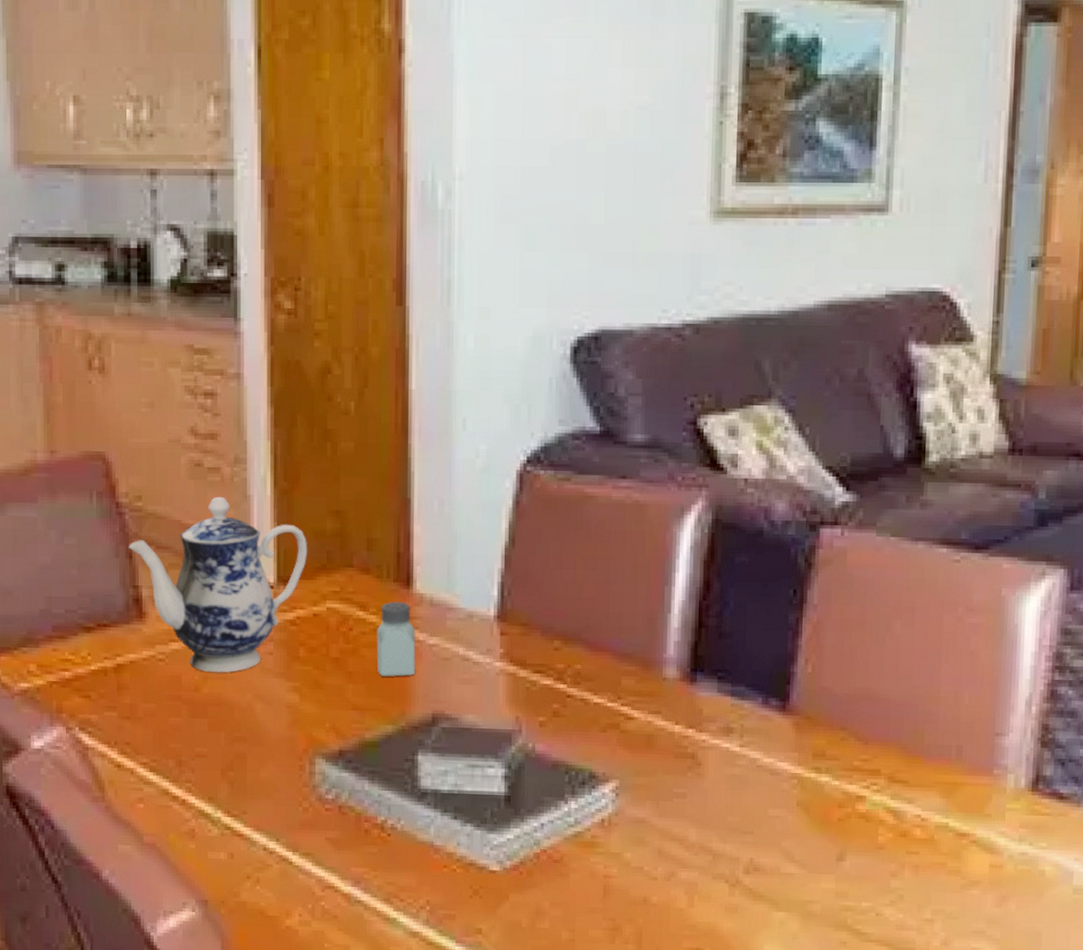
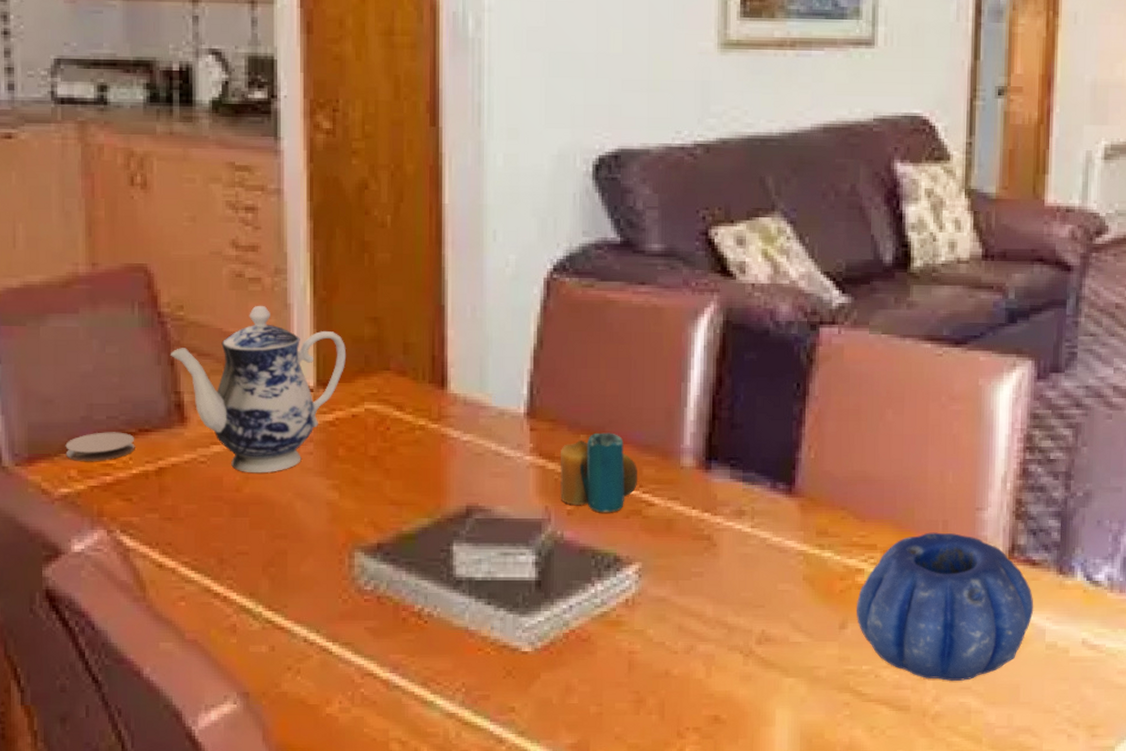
coaster: none [25,626,94,656] -> present [65,432,135,461]
saltshaker: present [376,601,416,677] -> none [413,401,451,473]
candle: none [531,638,616,726] -> present [559,432,637,513]
decorative bowl: none [855,758,1061,924] -> present [856,532,1034,681]

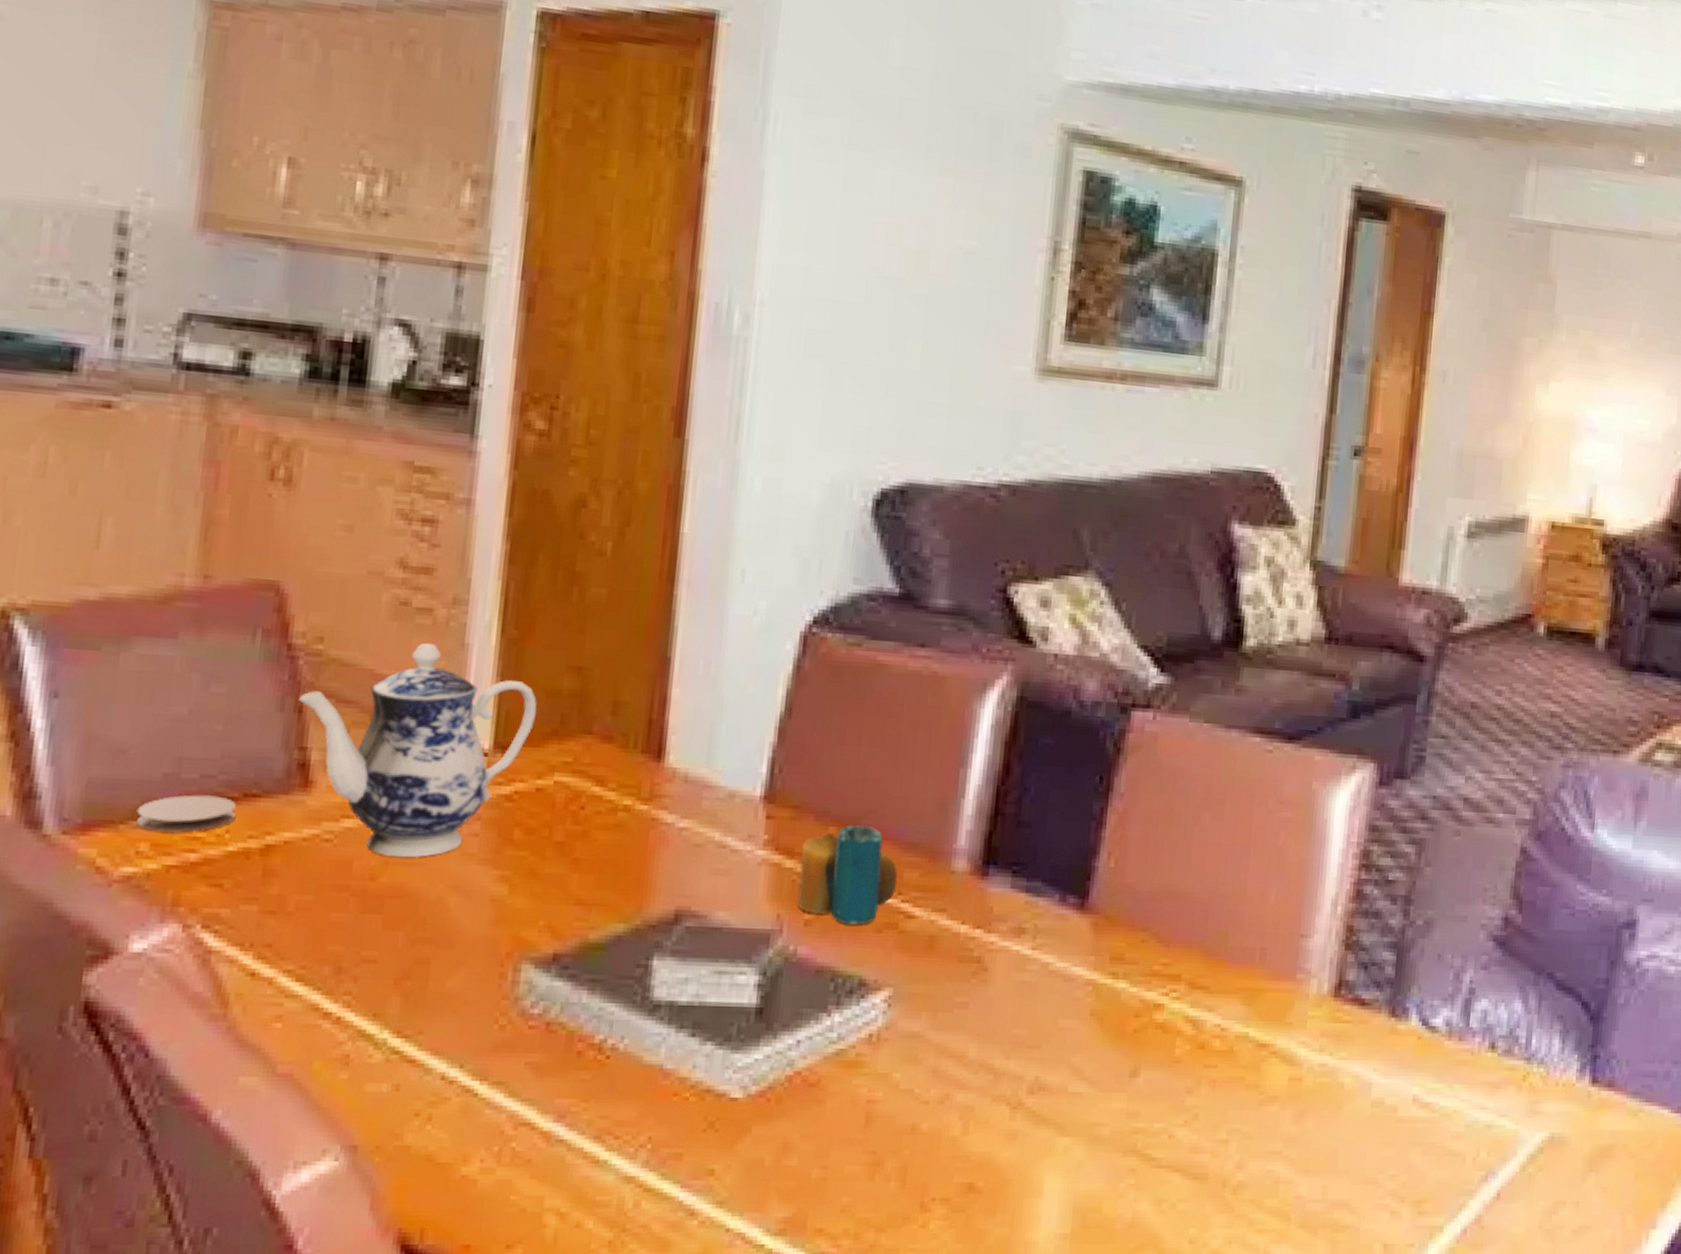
decorative bowl: present [856,532,1034,681] -> none [1151,962,1361,1144]

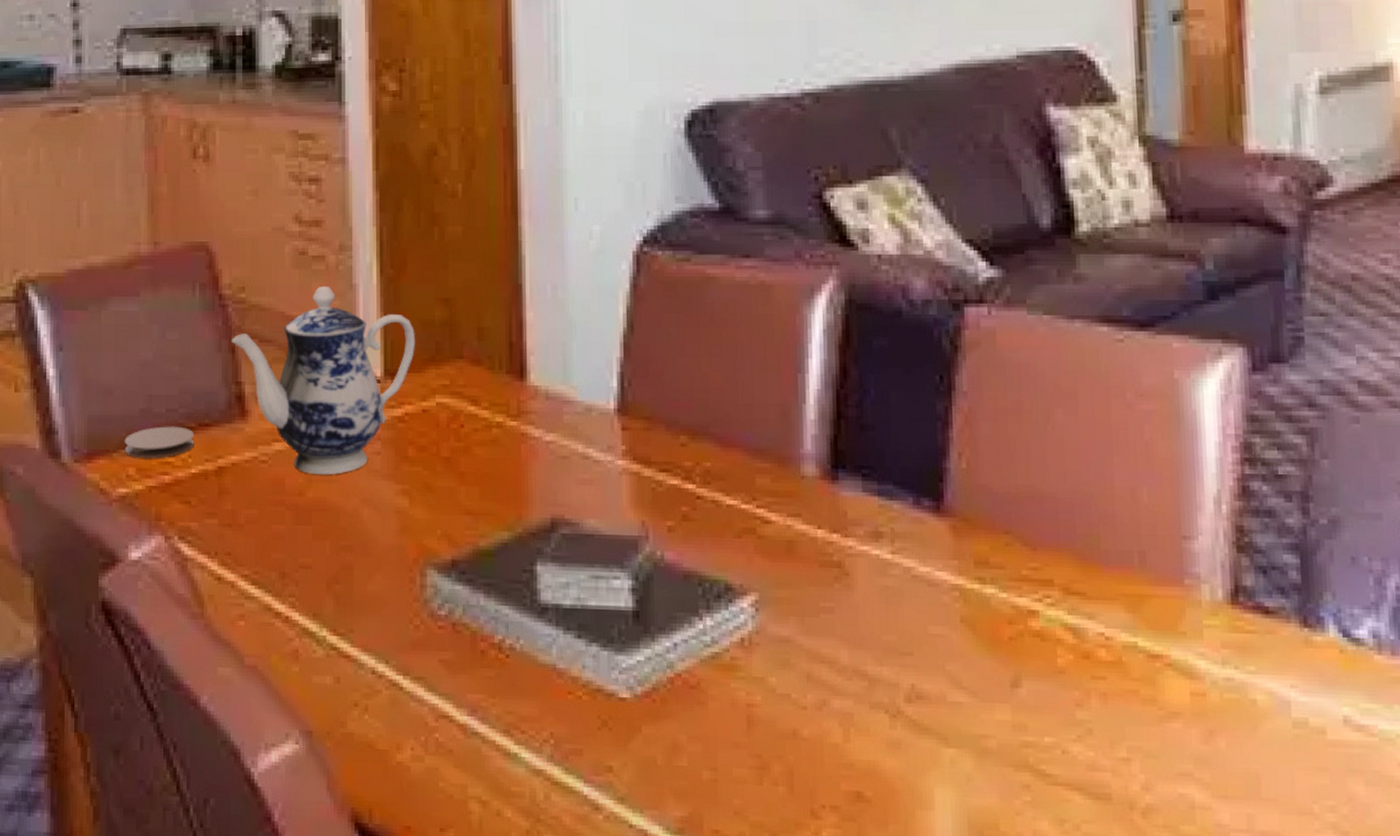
candle: present [797,824,897,925] -> none [657,433,750,531]

